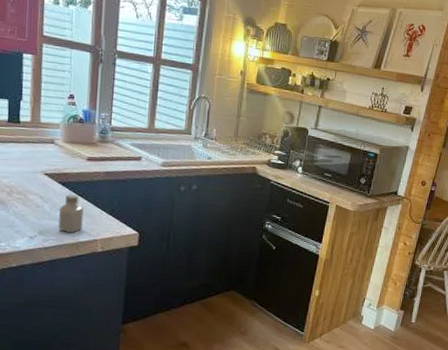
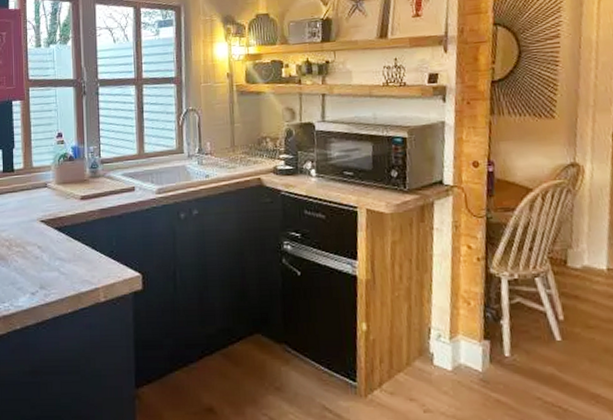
saltshaker: present [59,194,84,233] -> none [58,240,83,283]

